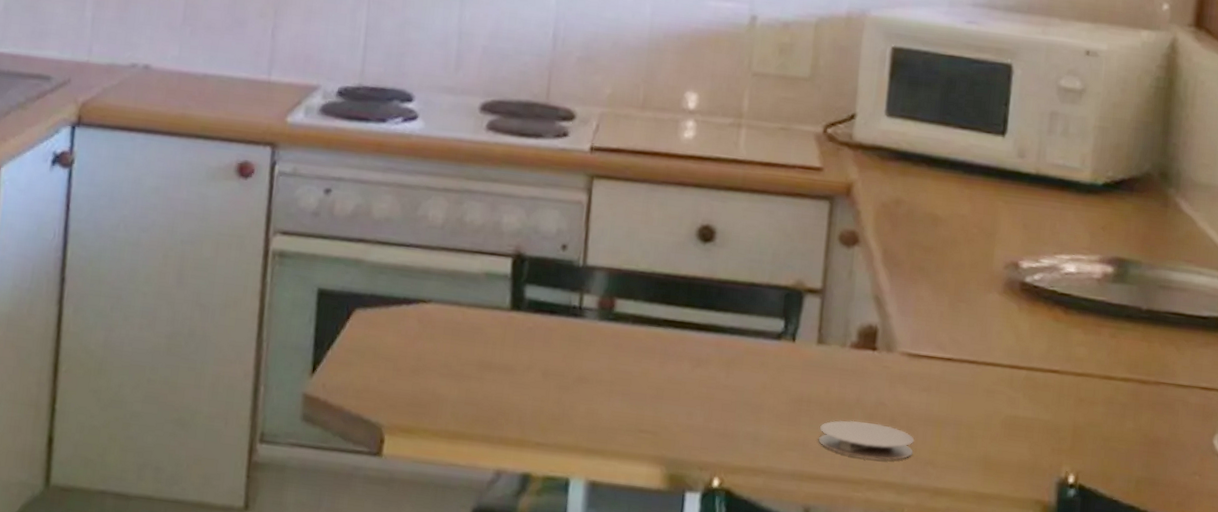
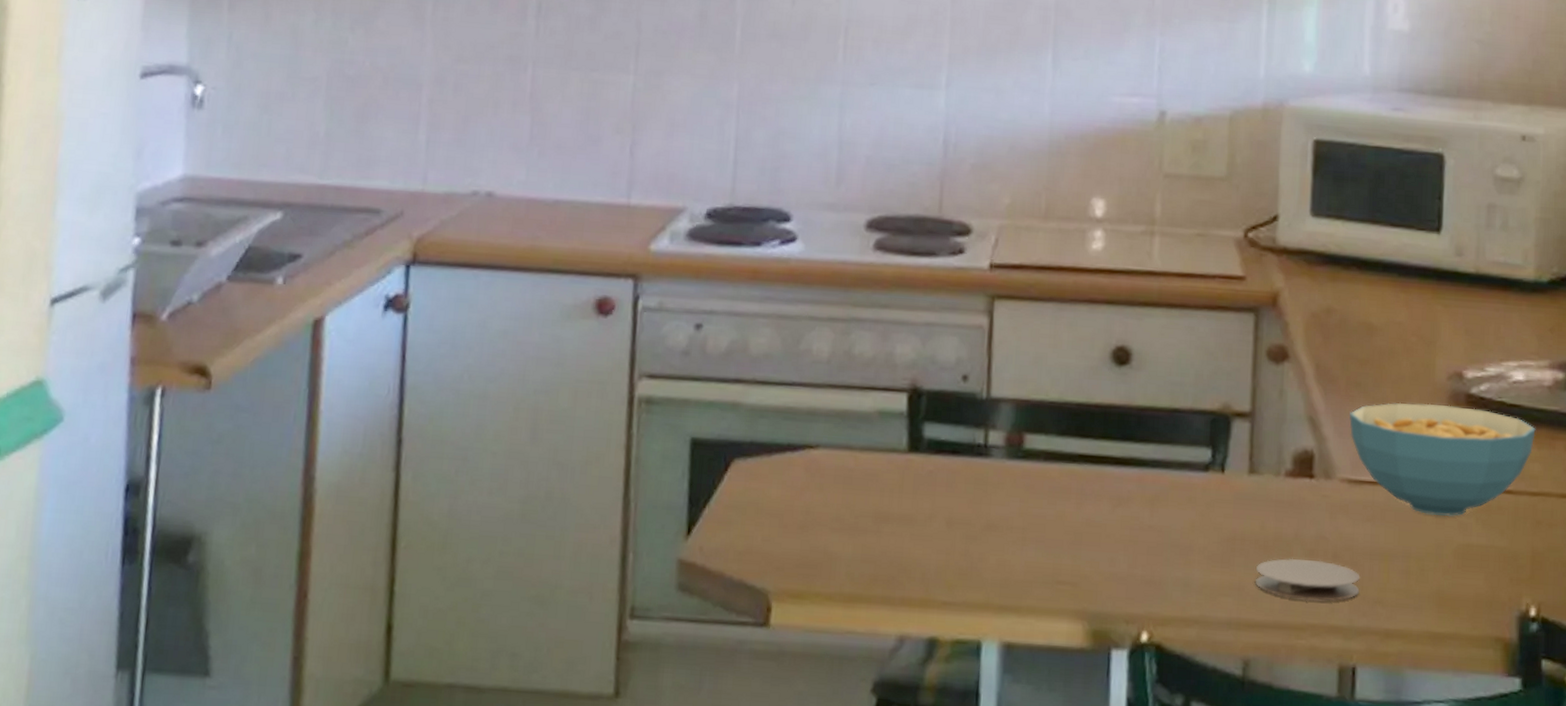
cereal bowl: none [912,287,1084,391] -> present [1349,402,1536,516]

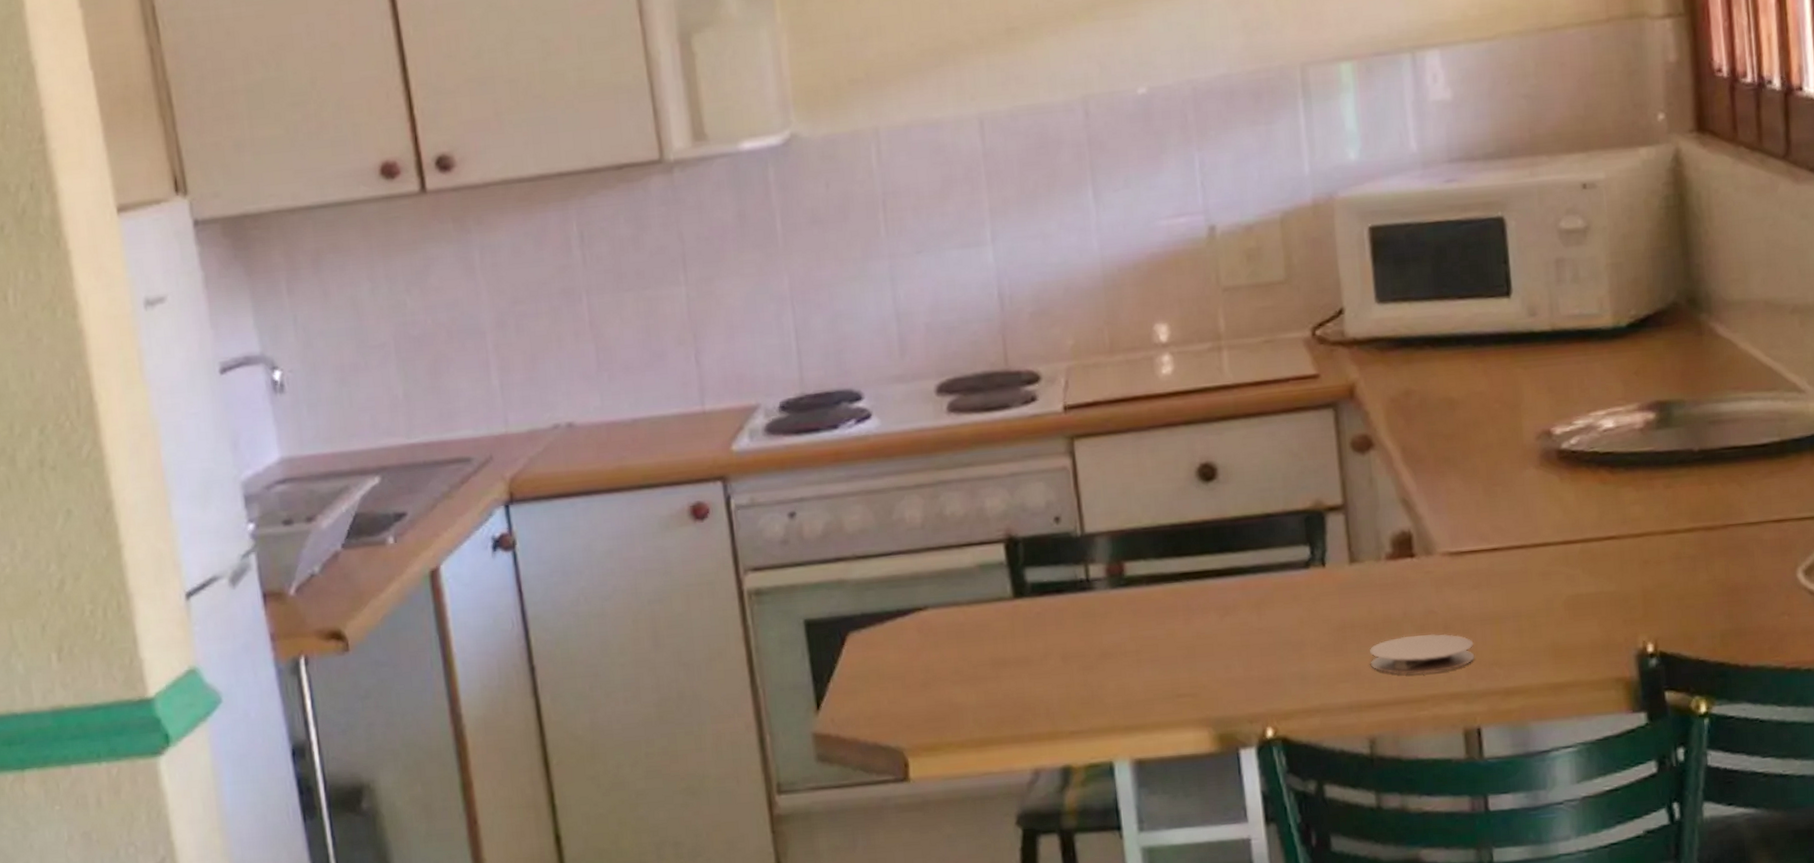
cereal bowl: present [1349,402,1536,516] -> none [1442,462,1632,573]

